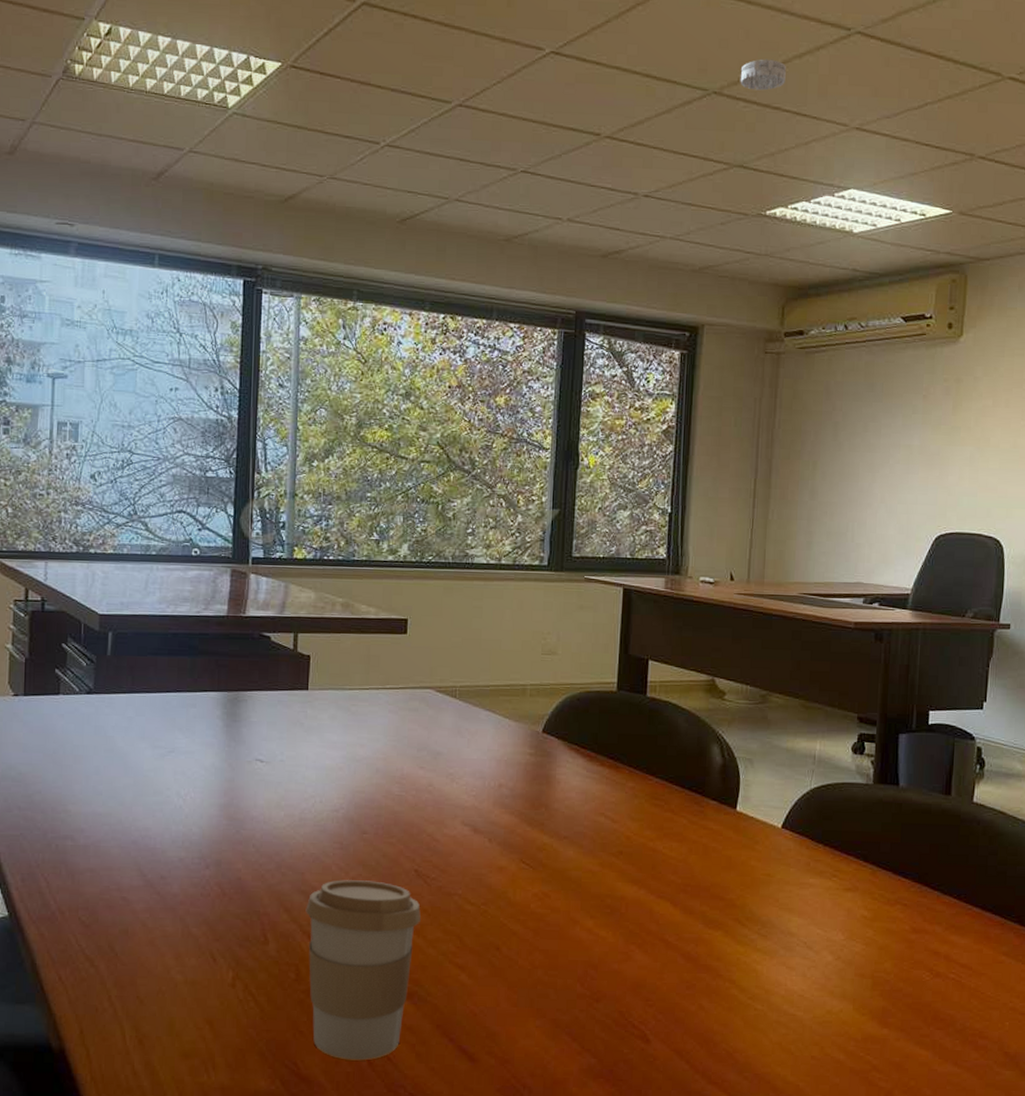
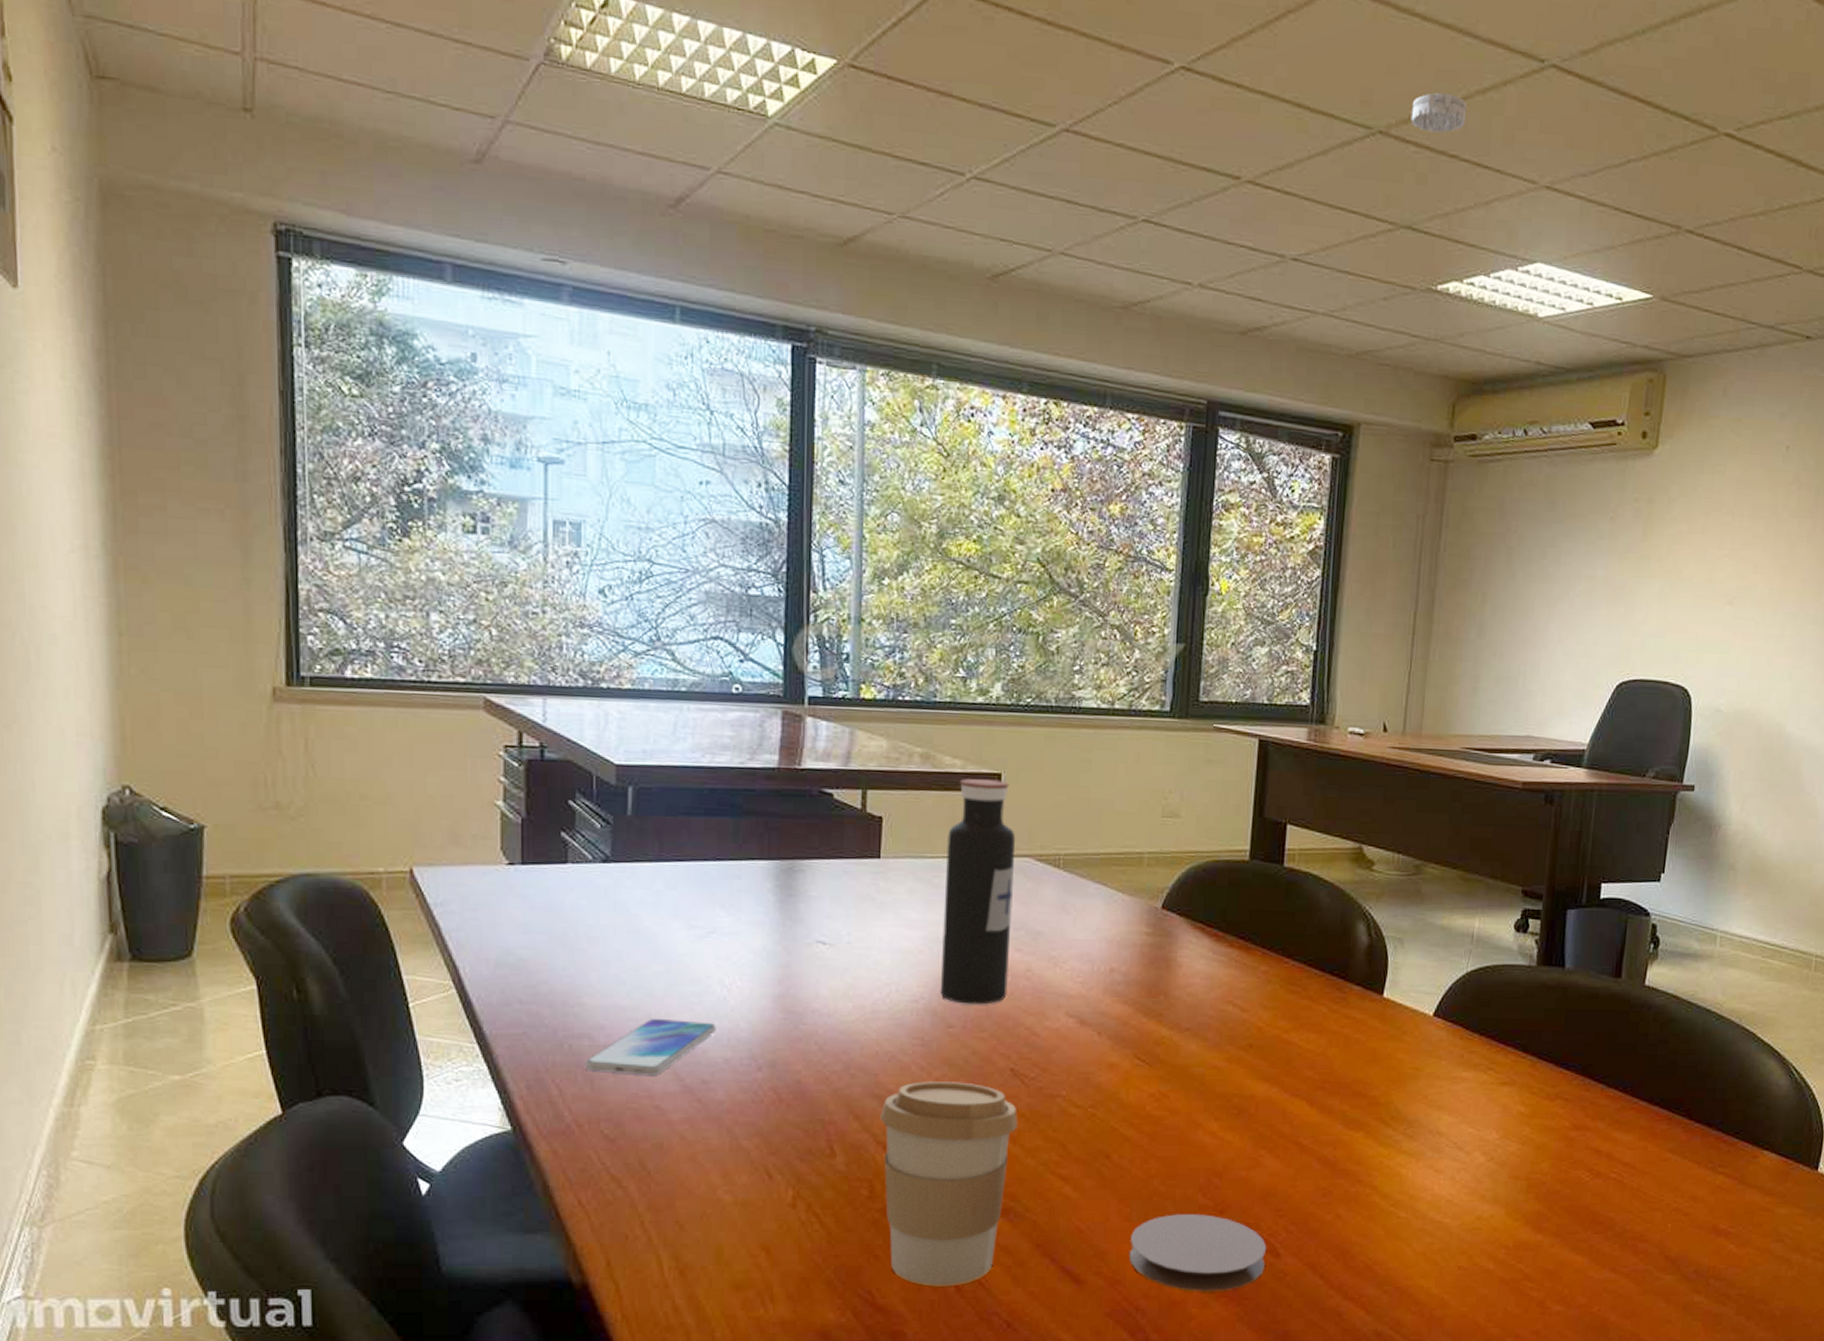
smartphone: none [67,824,173,871] -> present [584,1019,716,1075]
water bottle: none [356,623,420,814] -> present [940,779,1016,1005]
coaster: none [517,1001,638,1073] -> present [1129,1214,1267,1291]

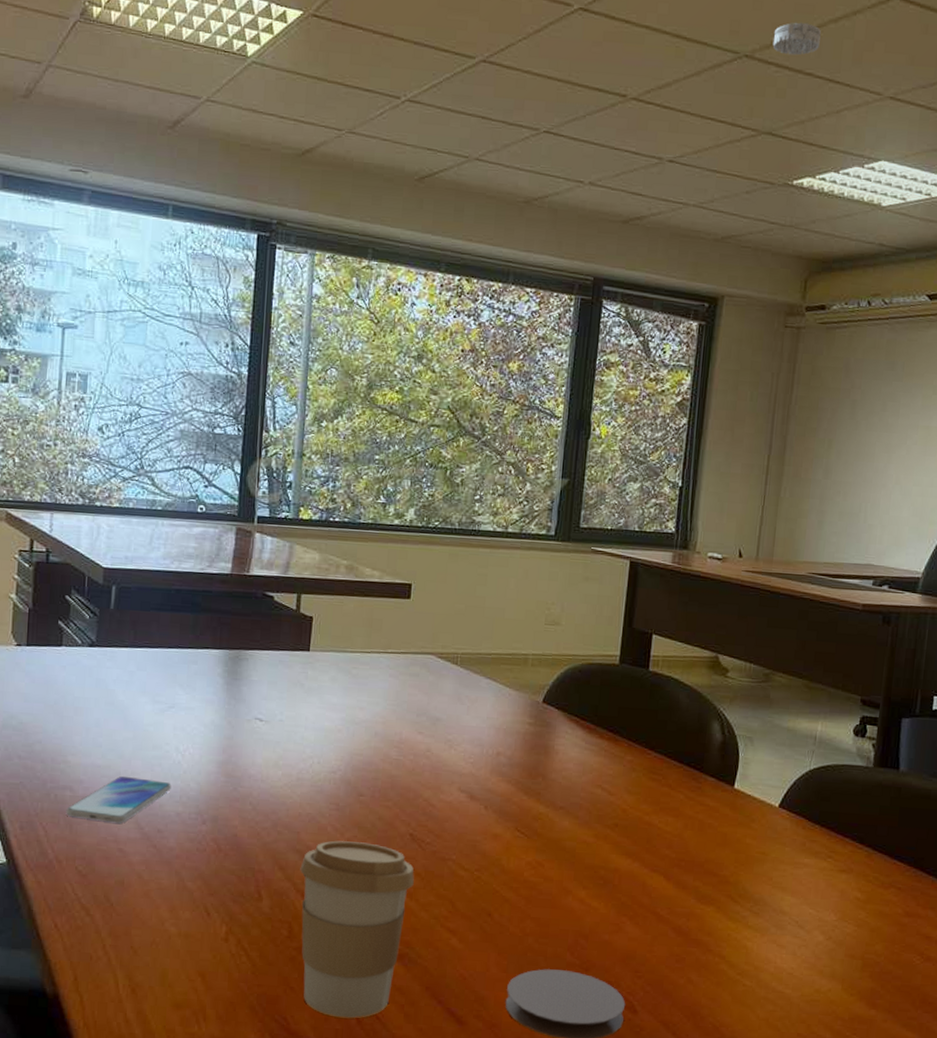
water bottle: present [940,779,1016,1005] -> none [353,587,422,778]

